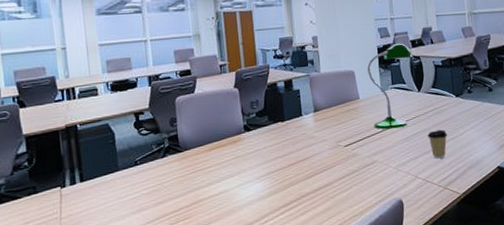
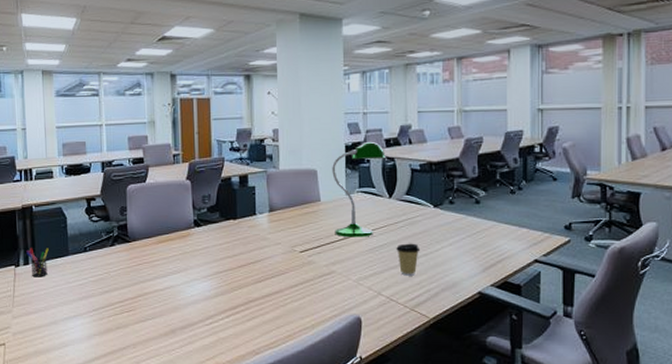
pen holder: none [72,165,97,197] -> present [26,248,49,277]

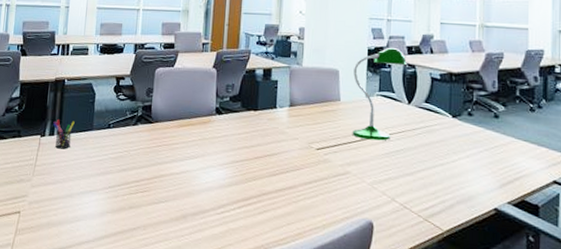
coffee cup: present [396,243,421,276] -> none [413,151,437,185]

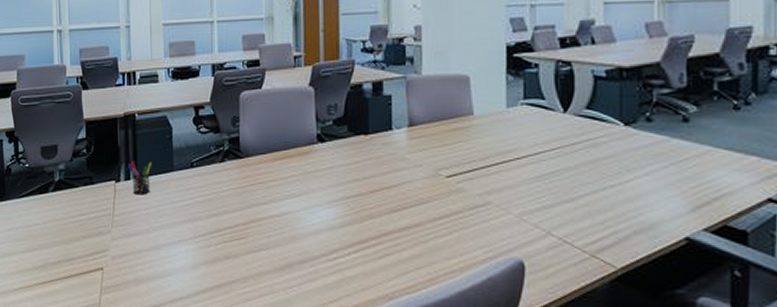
desk lamp: present [352,47,408,141] -> none [489,40,561,161]

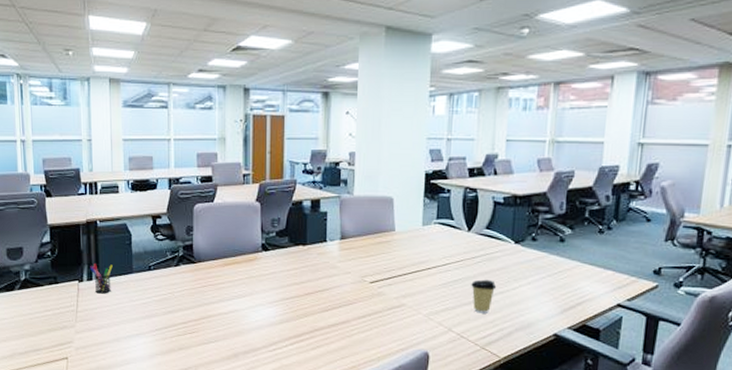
coffee cup: none [572,170,605,213] -> present [471,279,497,313]

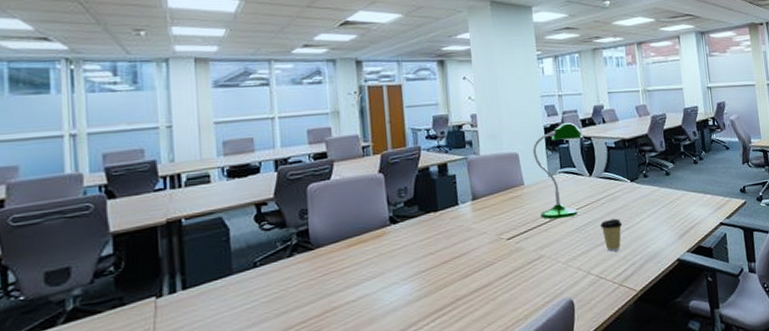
pen holder: present [90,264,113,294] -> none [172,268,205,308]
desk lamp: none [408,170,469,271] -> present [533,122,584,219]

